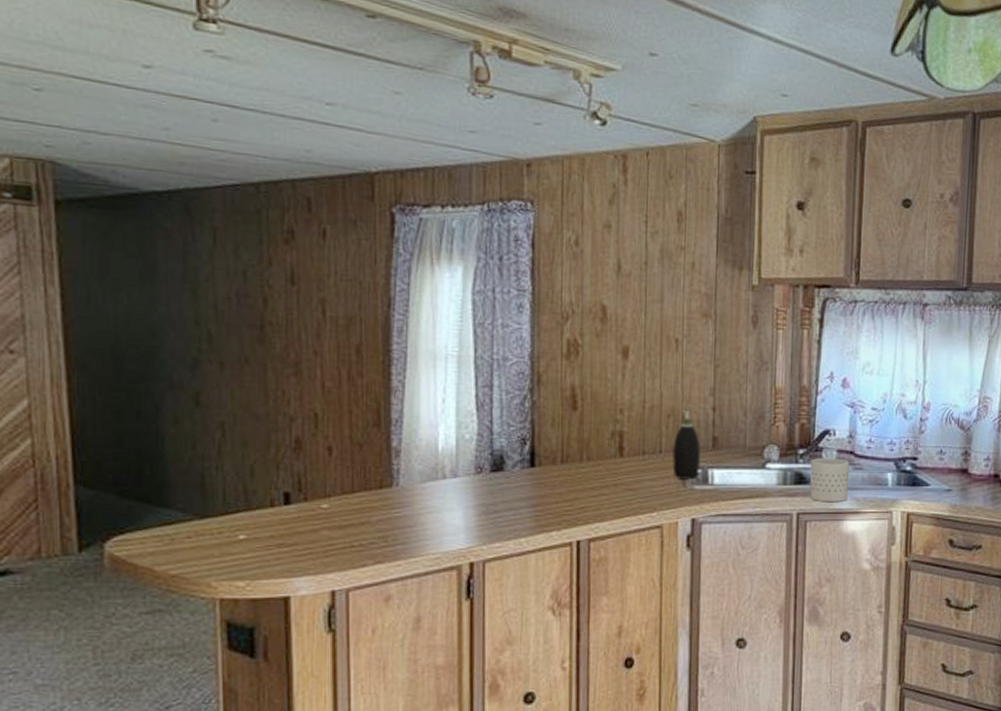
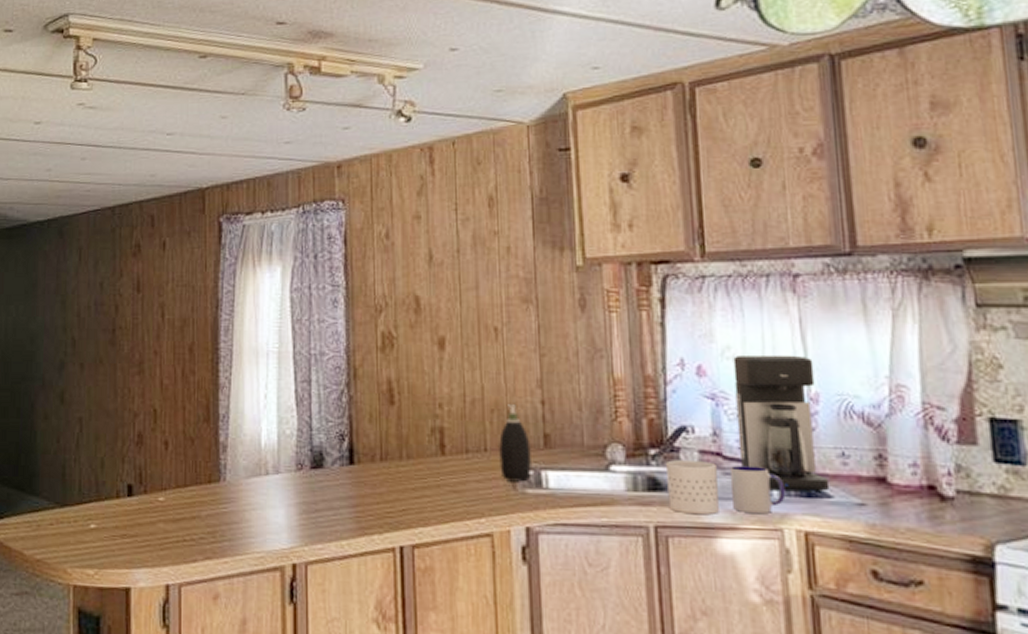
mug: none [857,462,898,501] -> present [729,466,786,515]
coffee maker: none [867,370,929,482] -> present [733,354,830,492]

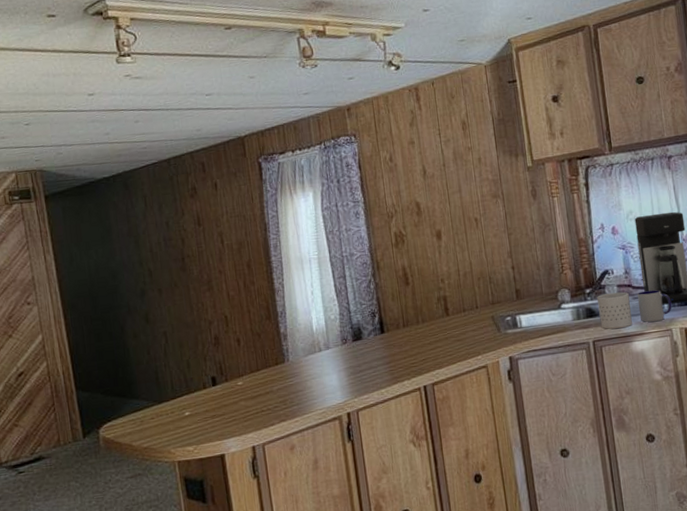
soap dispenser: present [499,404,532,482] -> none [485,272,510,327]

